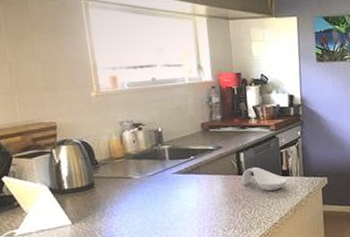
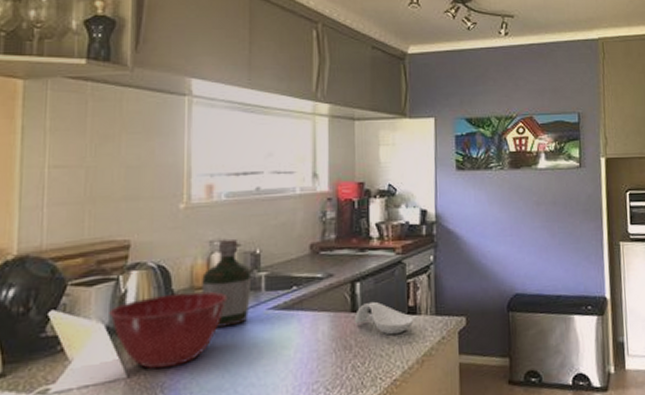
mixing bowl: none [49,161,139,218] -> present [109,292,226,369]
bottle: none [118,121,159,188] -> present [202,240,252,327]

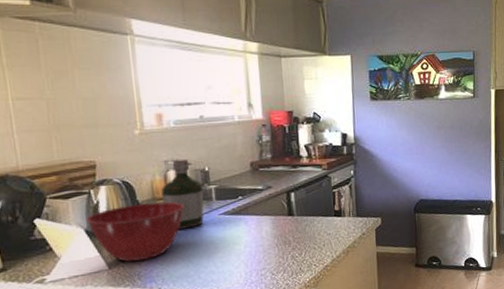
spoon rest: present [354,301,414,335] -> none [291,207,340,233]

